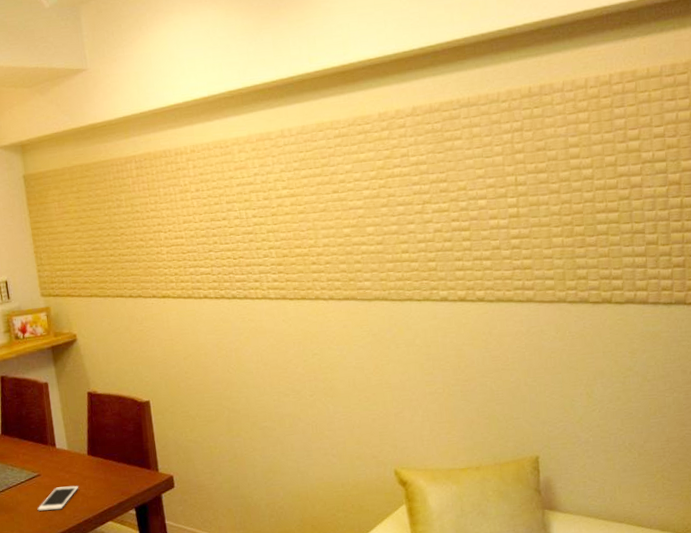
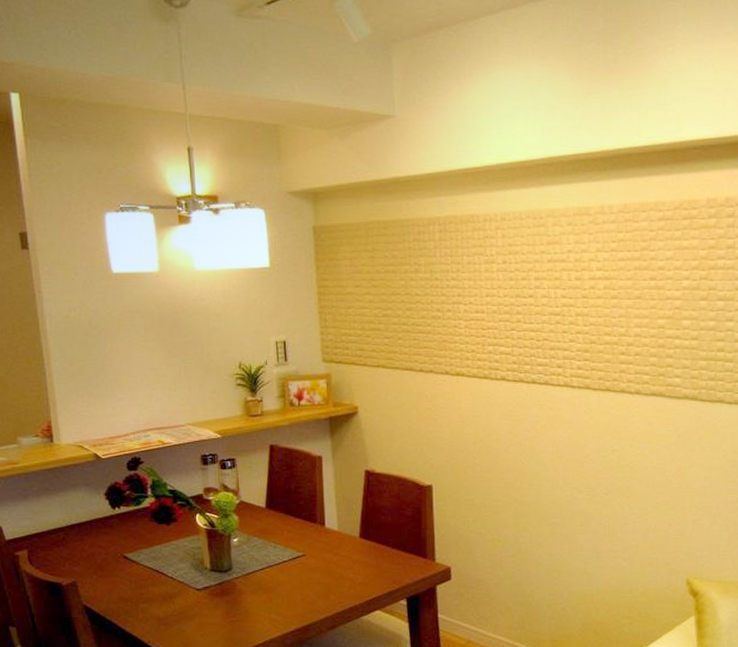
cell phone: present [37,485,78,511] -> none [299,569,346,594]

